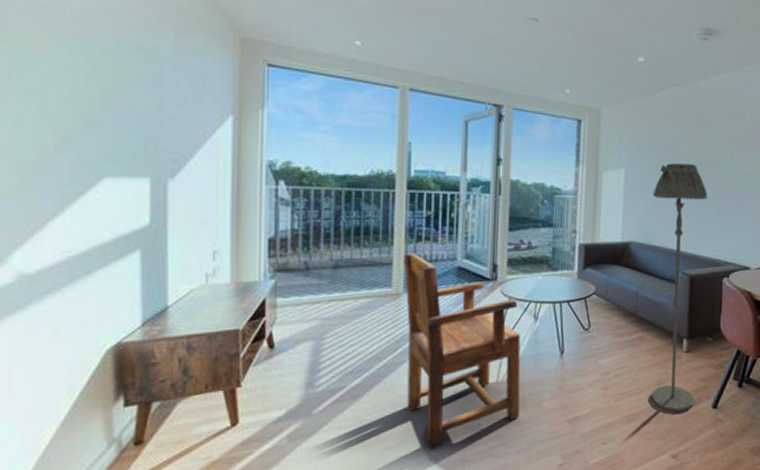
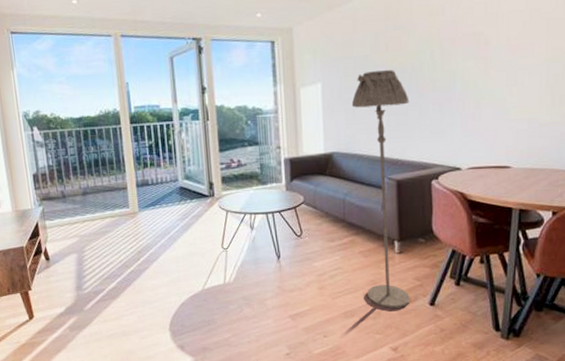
armchair: present [404,253,521,450] -> none [135,177,248,339]

